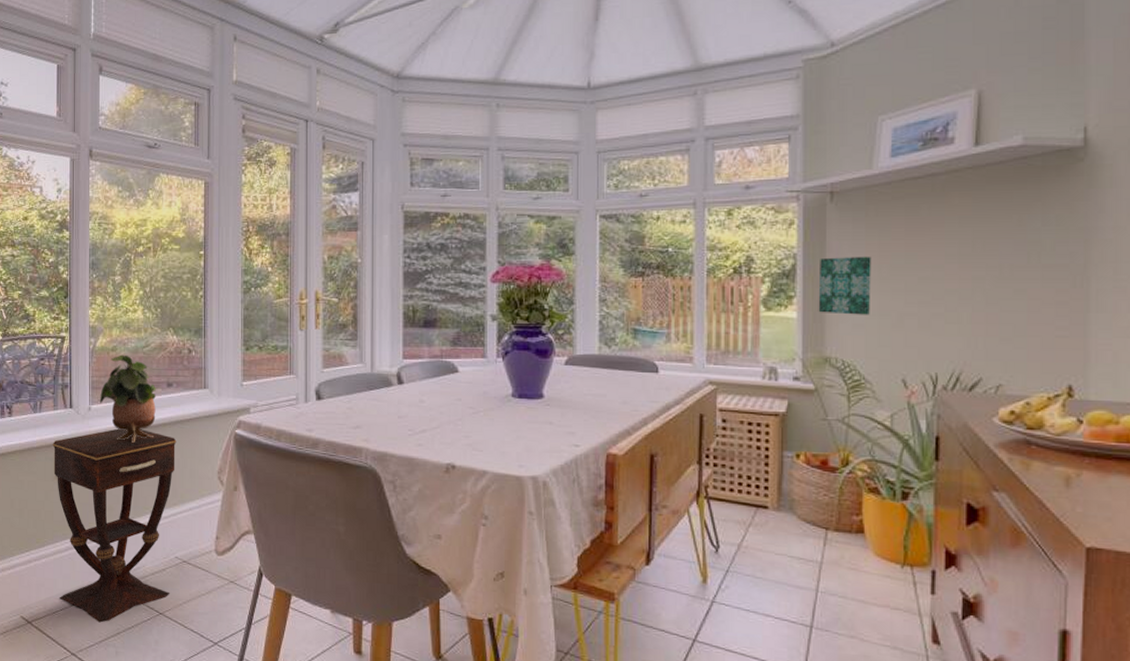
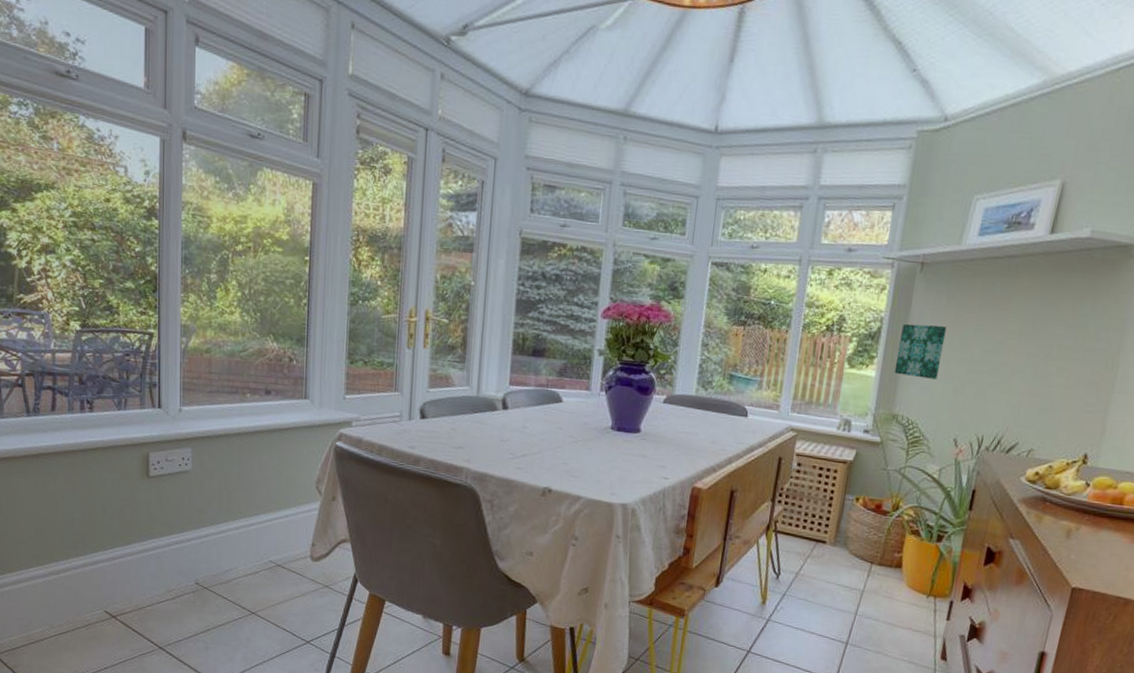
side table: present [53,428,177,623] -> none [139,432,274,620]
potted plant: present [99,354,156,444] -> none [191,357,253,449]

